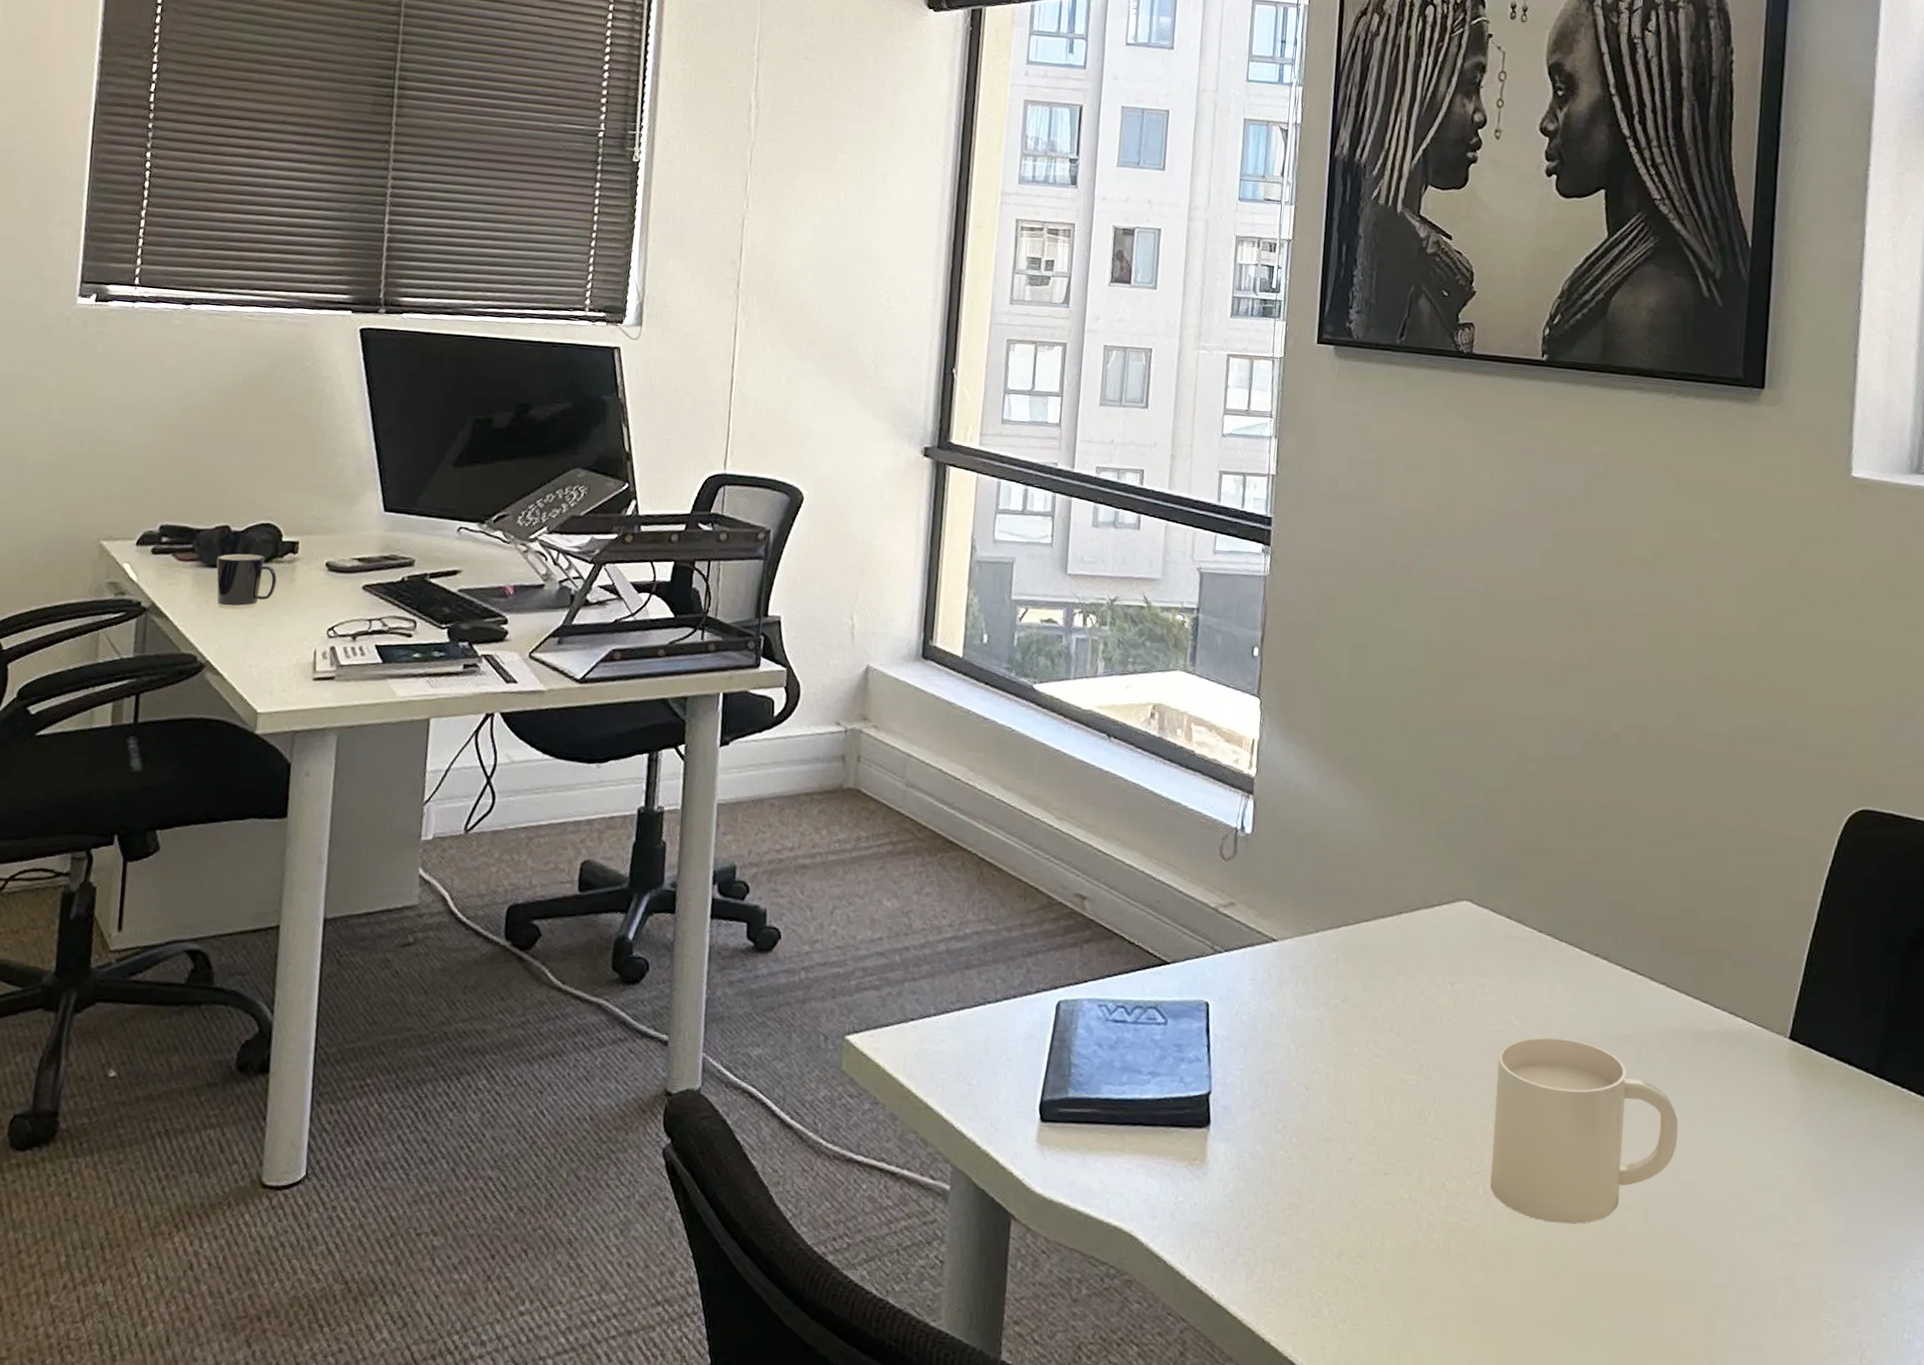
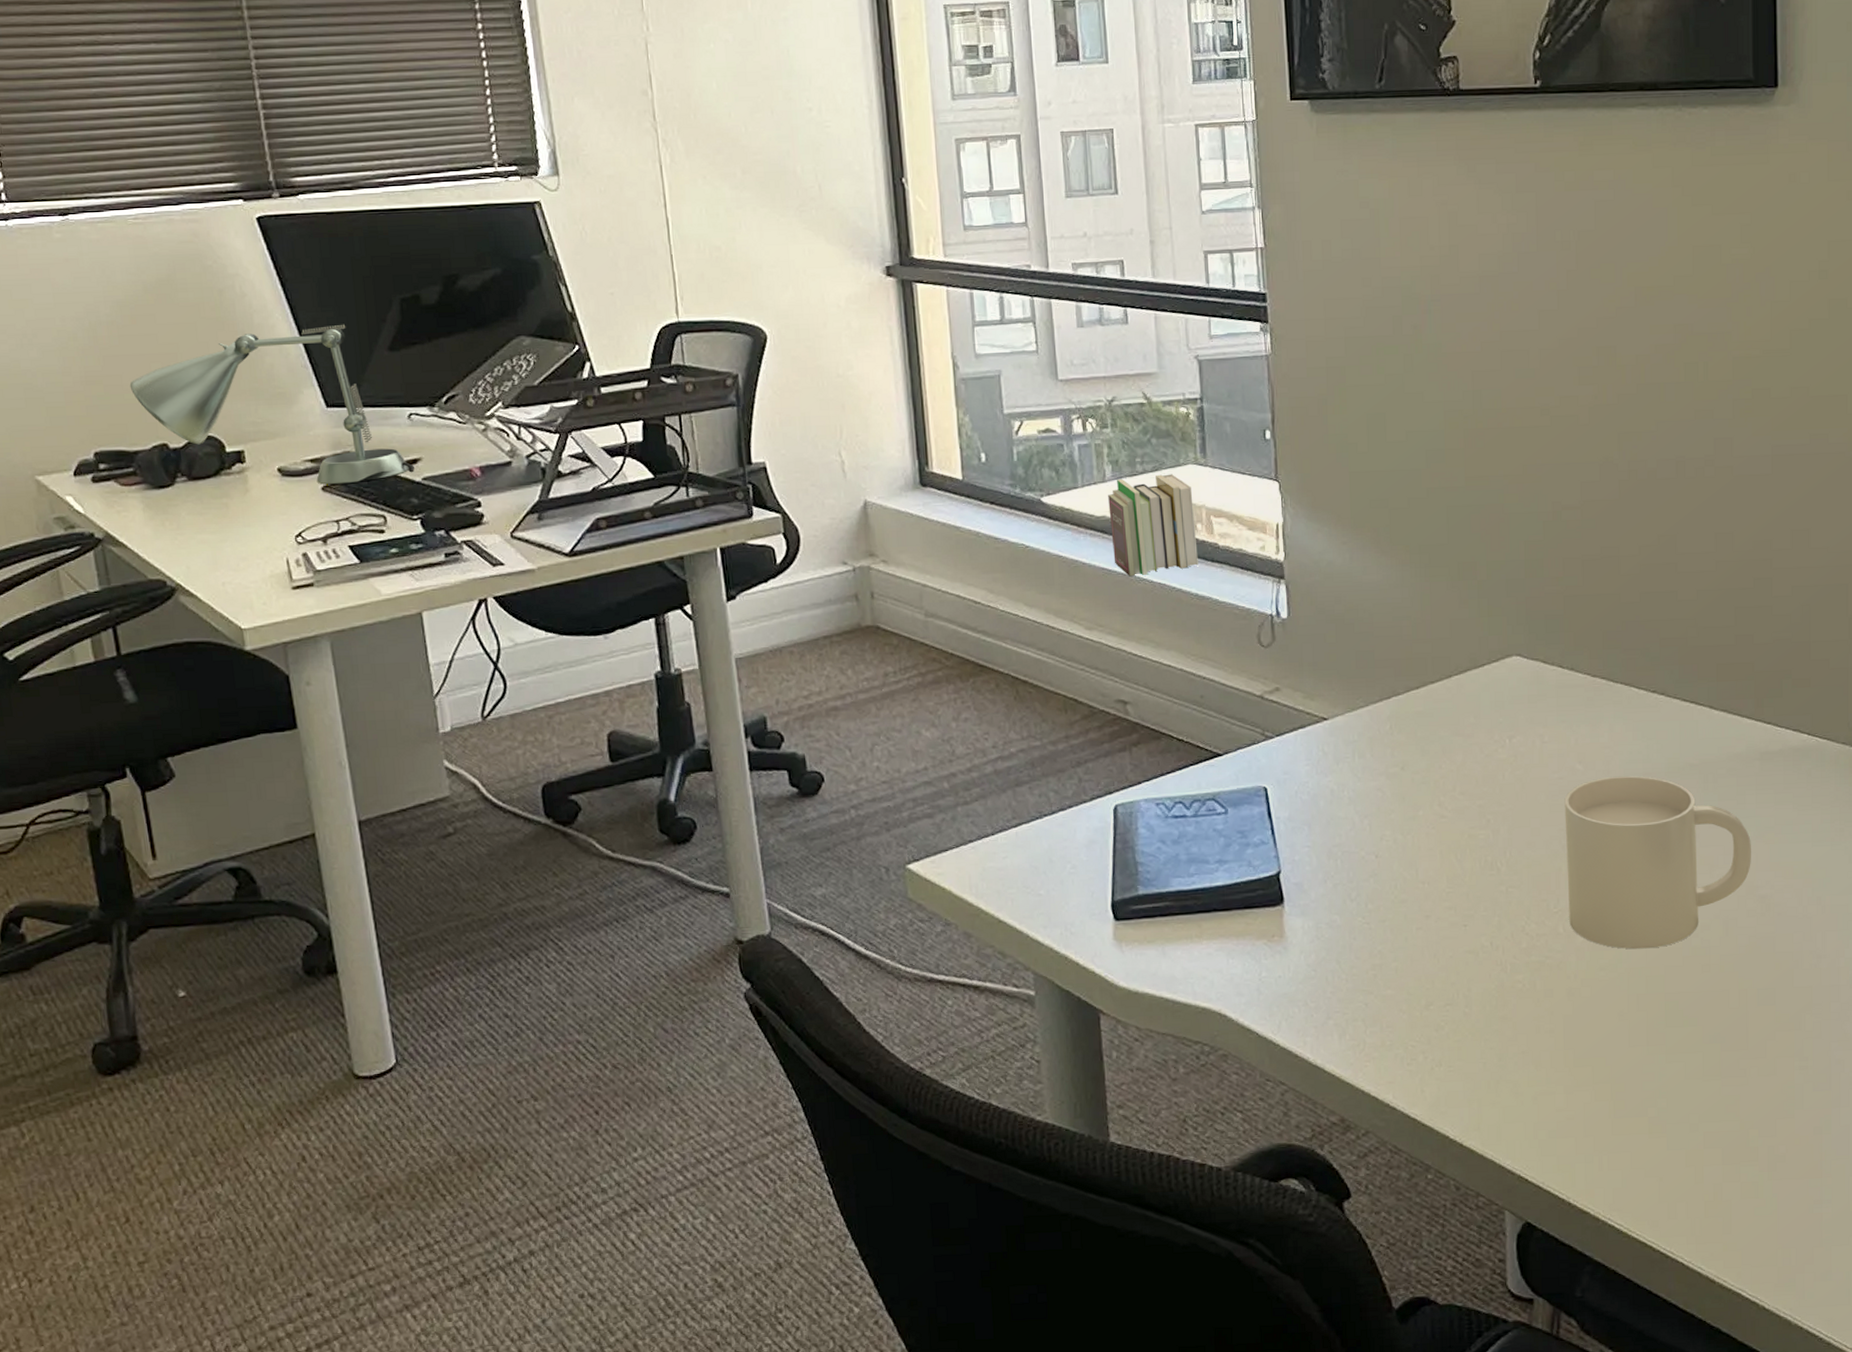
desk lamp: none [208,433,454,587] -> present [129,324,415,486]
mug: present [216,553,277,610] -> none [162,469,231,529]
books: none [1093,675,1177,774] -> present [1108,474,1198,577]

